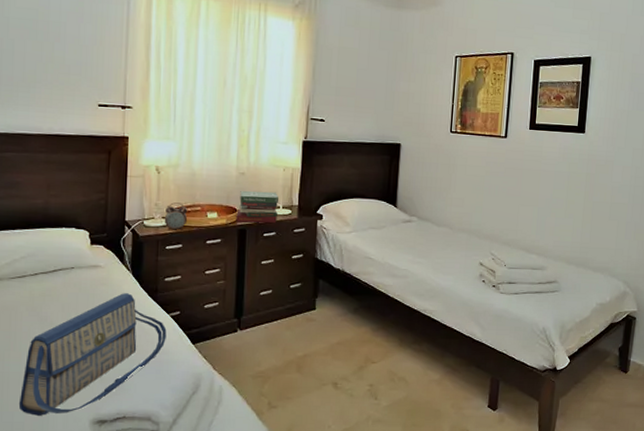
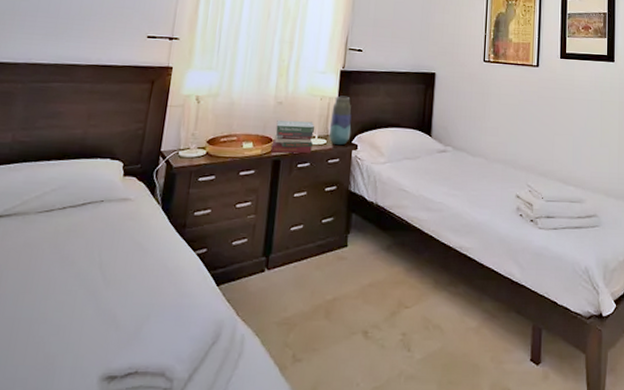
handbag: present [18,293,167,416] -> none [24,228,191,370]
alarm clock: present [164,202,188,231] -> none [199,132,224,162]
vase: none [293,166,316,216] -> present [328,95,352,146]

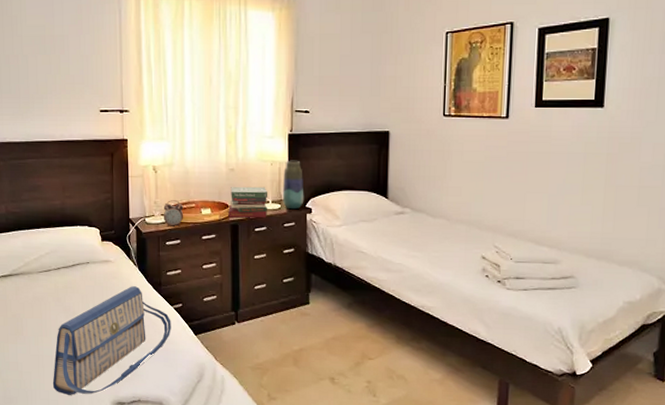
handbag: none [24,228,191,370] -> present [52,286,171,395]
alarm clock: none [199,132,224,162] -> present [163,200,184,228]

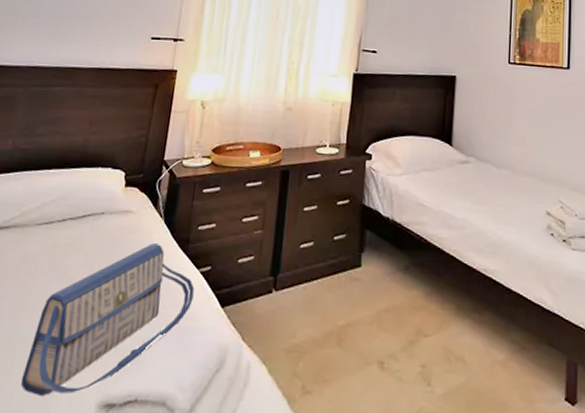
alarm clock: present [163,200,184,228] -> none [204,140,230,172]
books: present [228,186,267,218] -> none [279,127,326,164]
vase: present [282,160,304,210] -> none [340,101,366,155]

